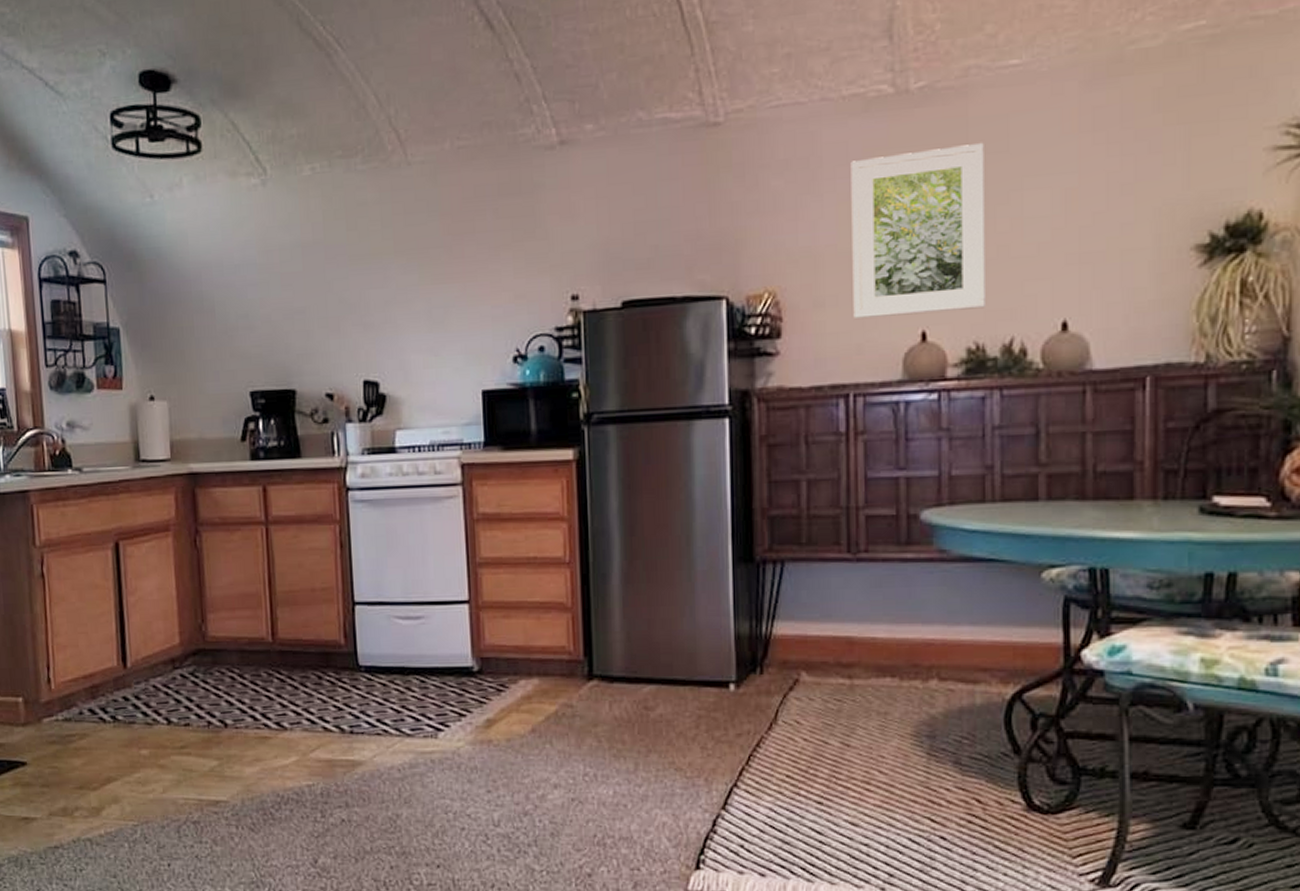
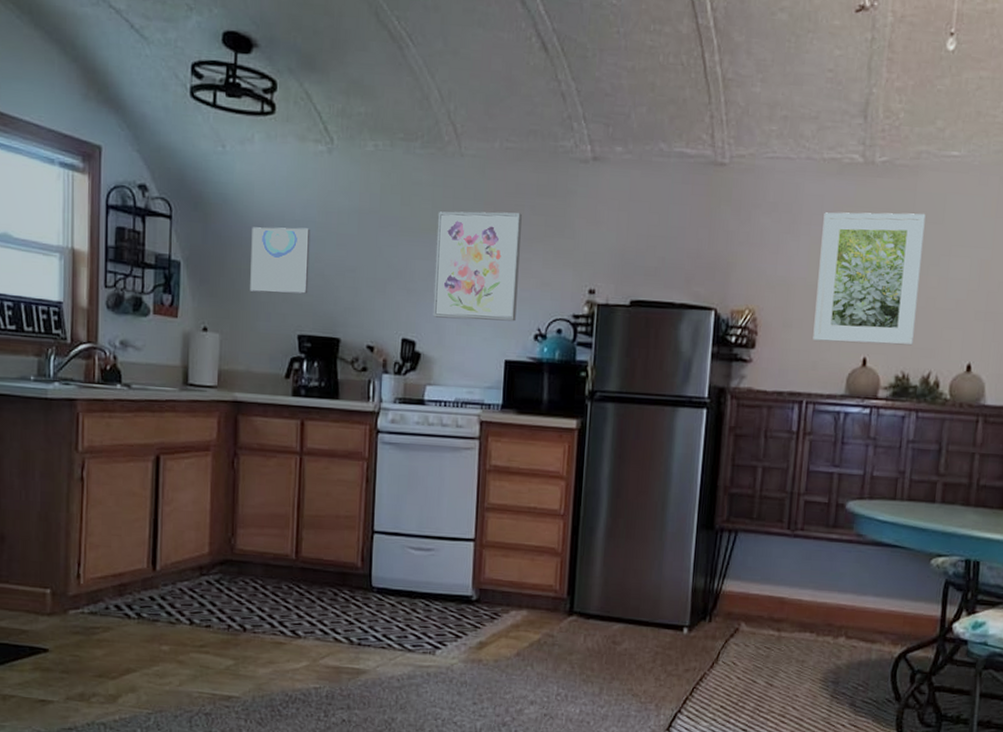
wall art: none [190,272,256,350] -> present [250,227,311,294]
wall art: none [390,219,490,352] -> present [432,211,522,322]

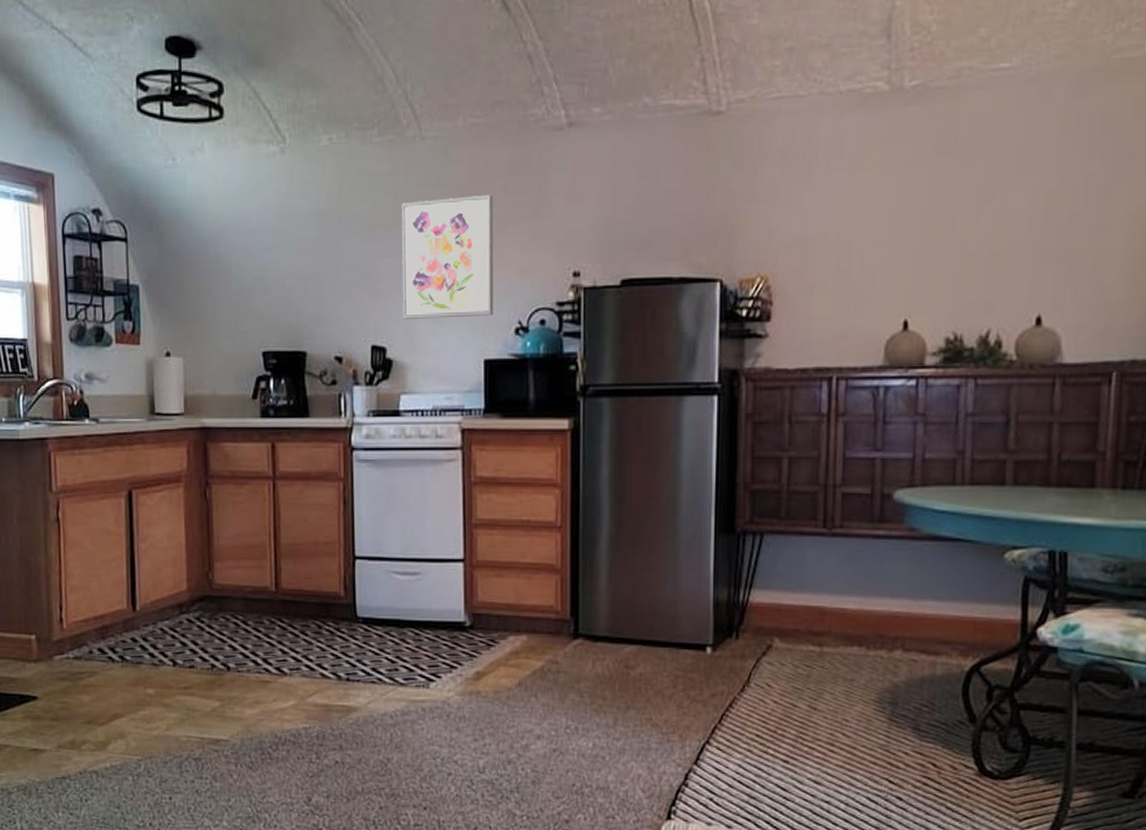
wall art: present [250,227,311,294] -> none [208,236,270,310]
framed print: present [813,212,926,346] -> none [840,143,972,306]

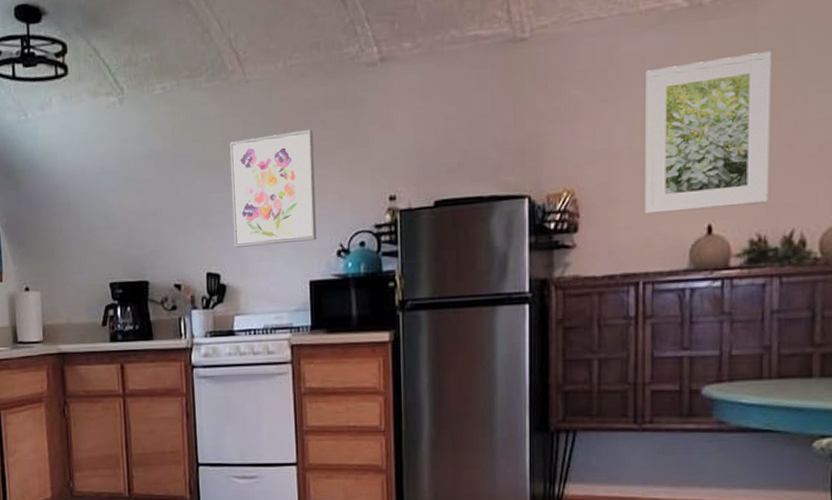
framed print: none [840,143,972,306] -> present [645,51,772,215]

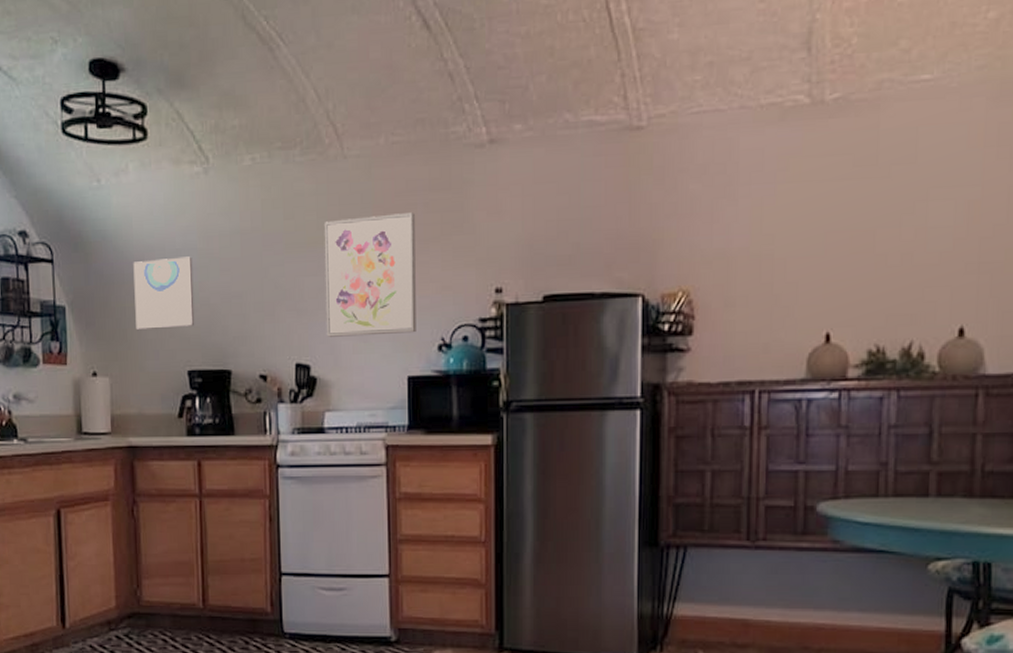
wall art: none [58,179,115,248] -> present [133,256,195,330]
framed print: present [645,51,772,215] -> none [762,155,893,320]

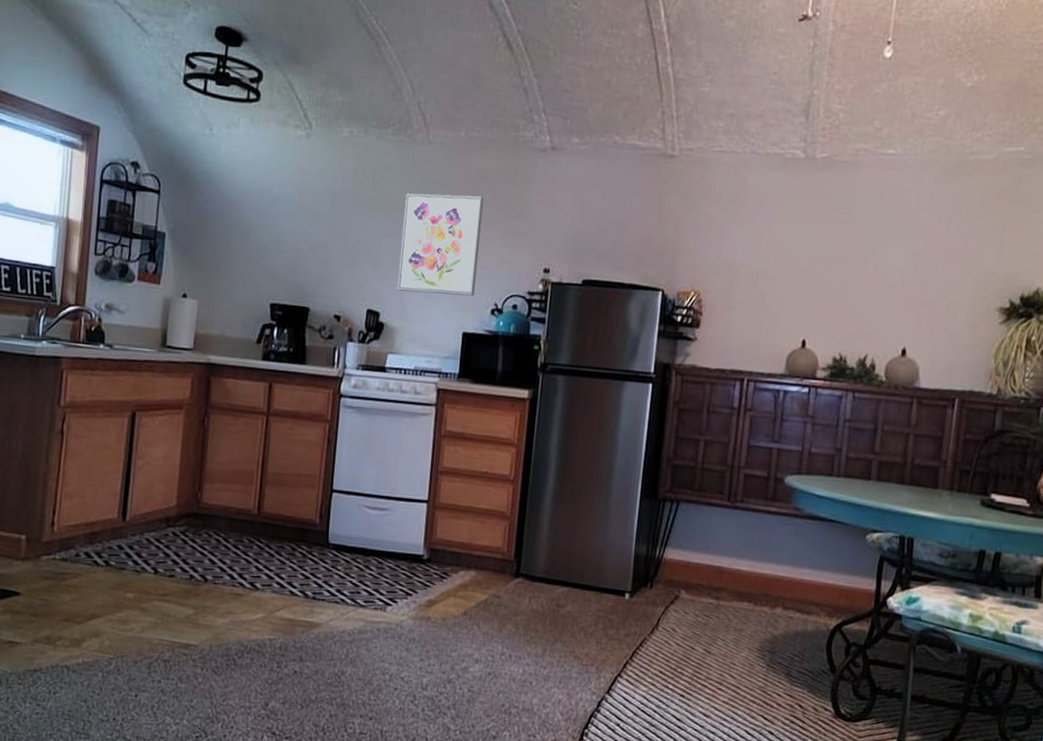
wall art: present [133,256,195,330] -> none [228,203,287,266]

